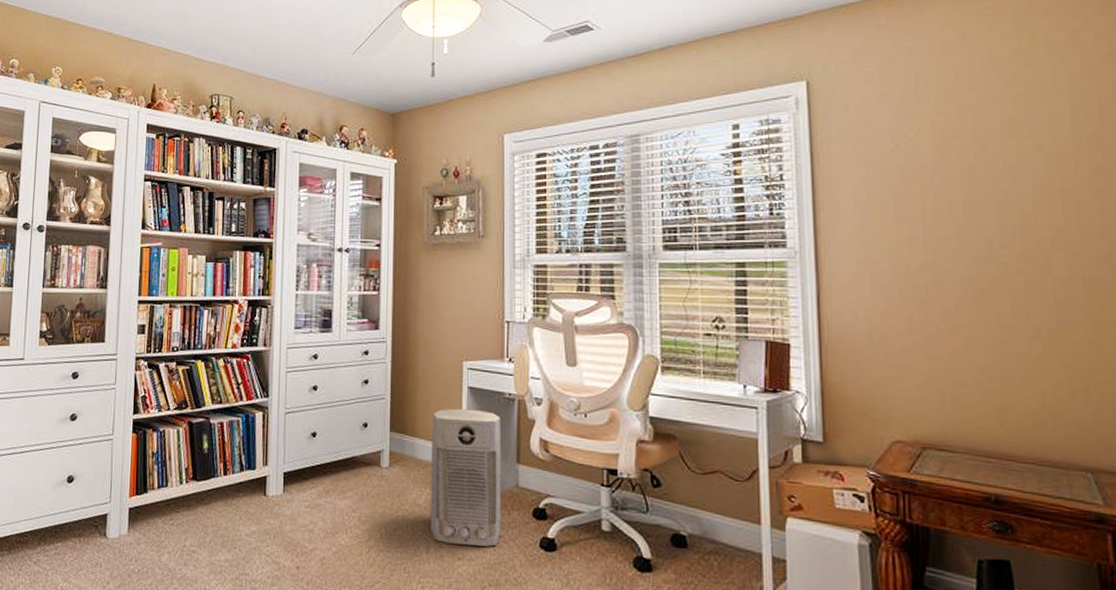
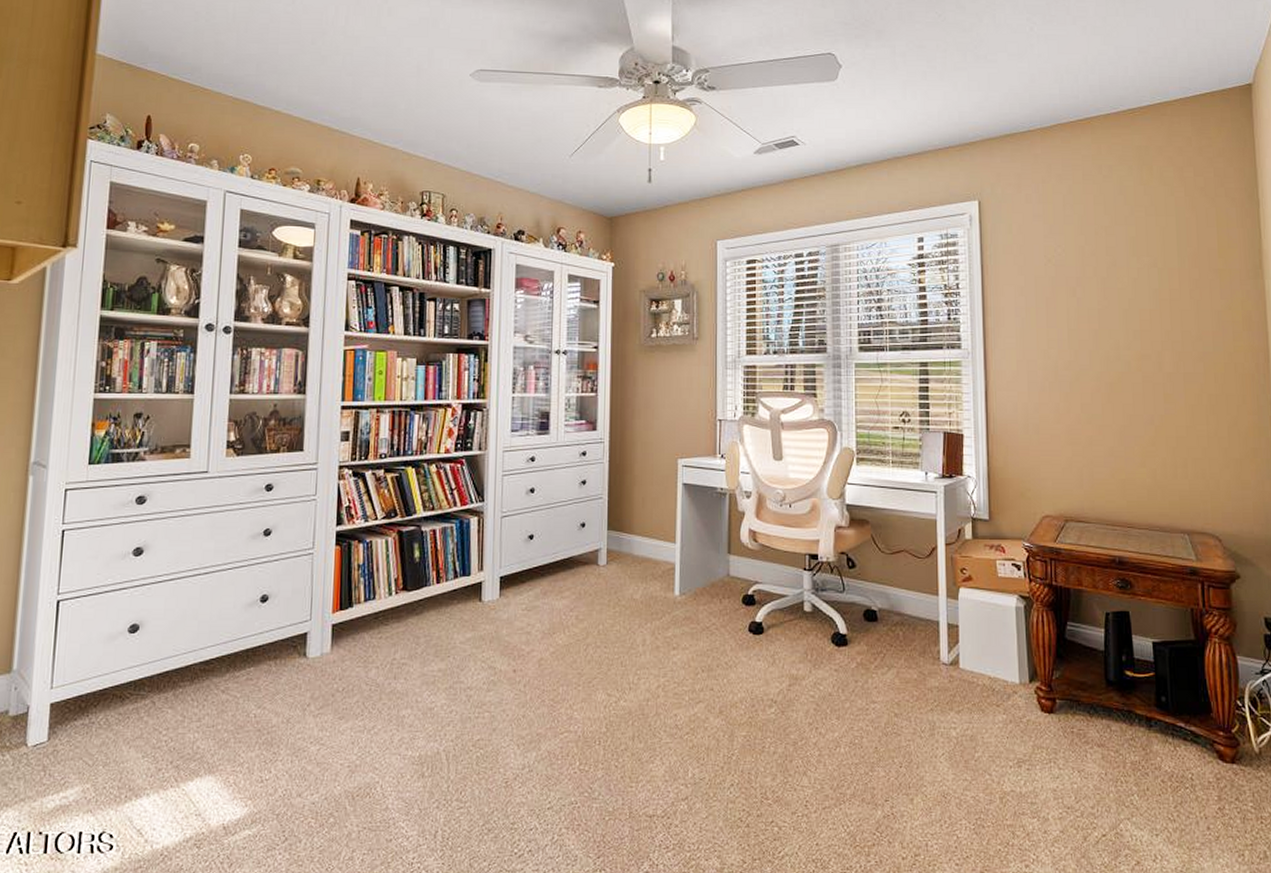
air purifier: present [430,408,502,547] -> none [646,504,714,634]

